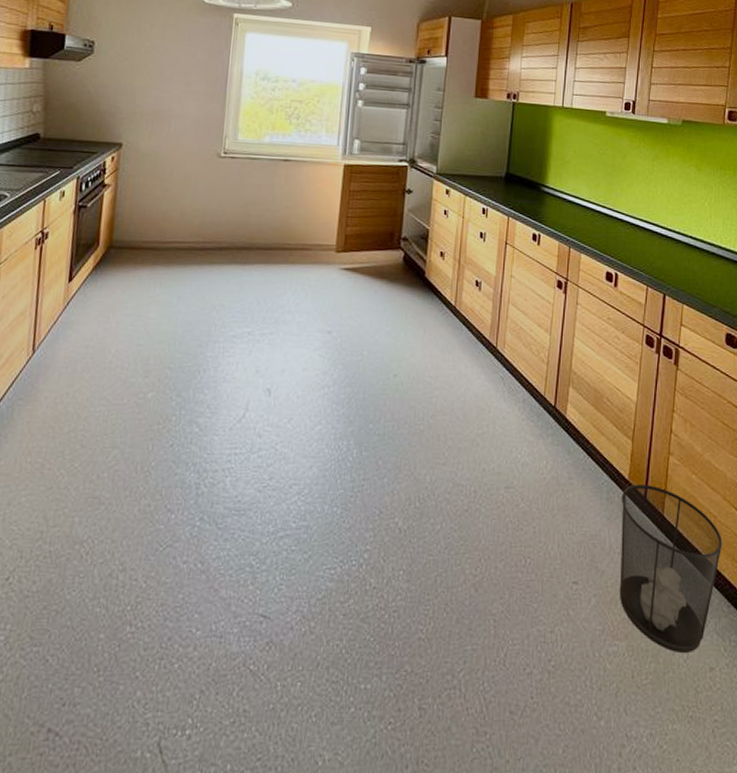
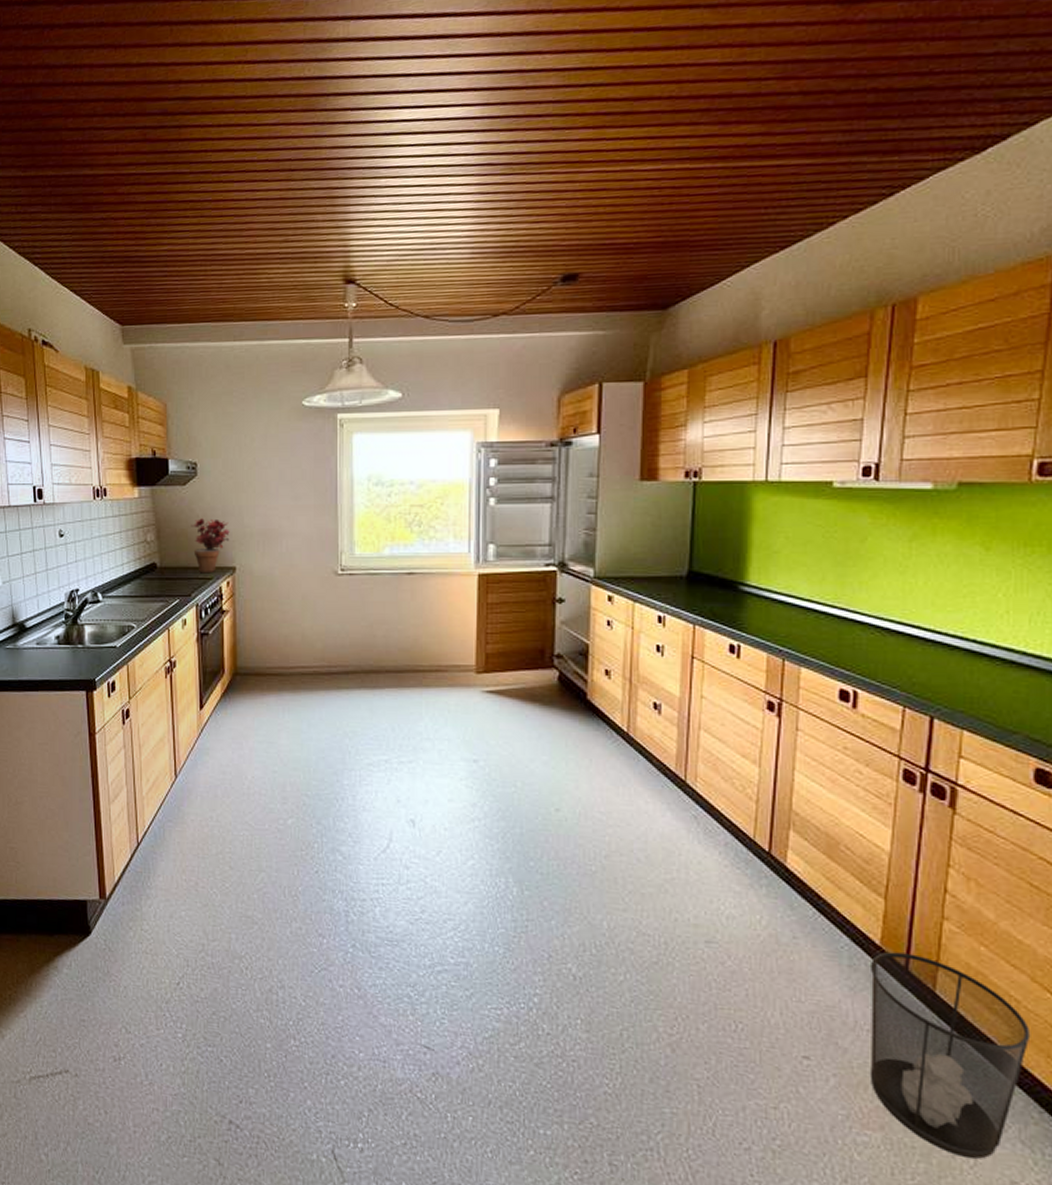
potted plant: none [80,93,120,148] -> present [191,517,230,574]

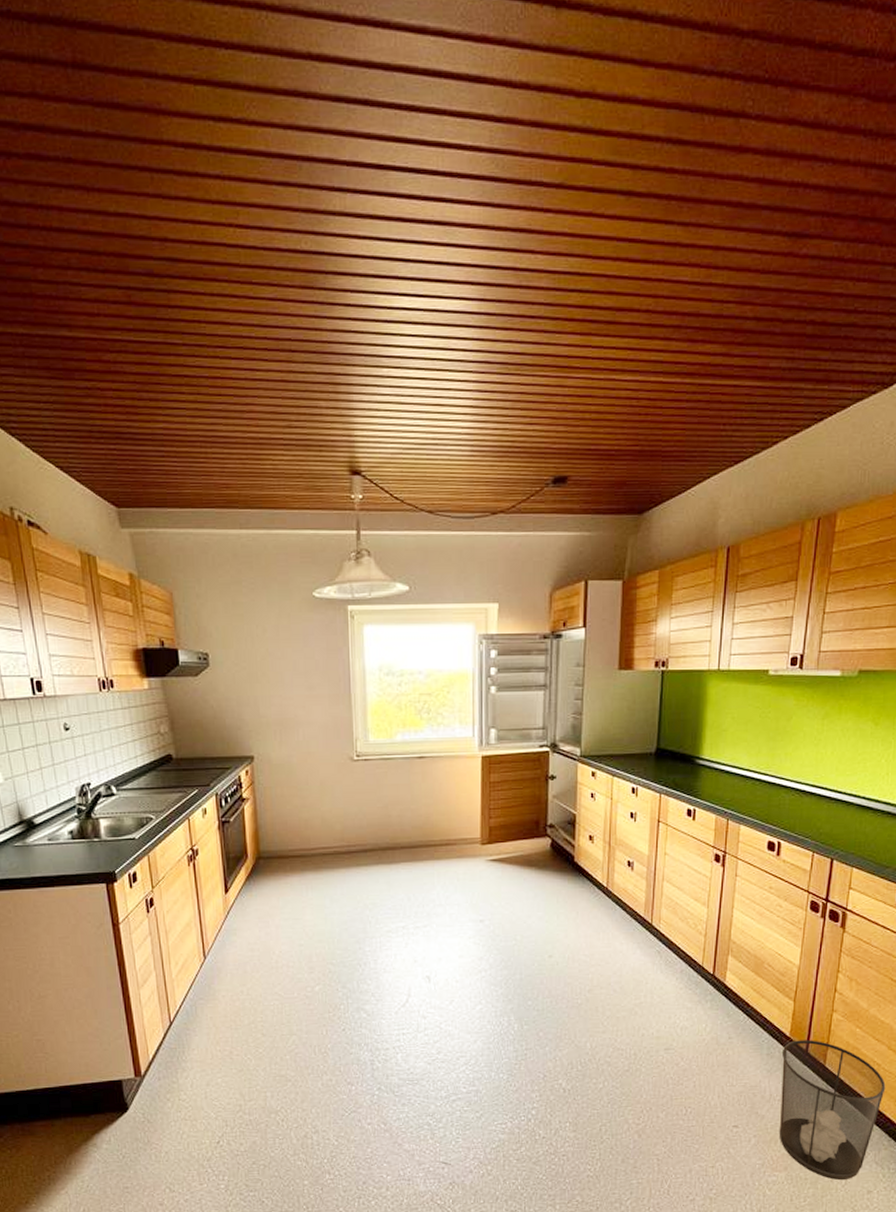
potted plant: present [191,517,230,574] -> none [205,708,246,763]

